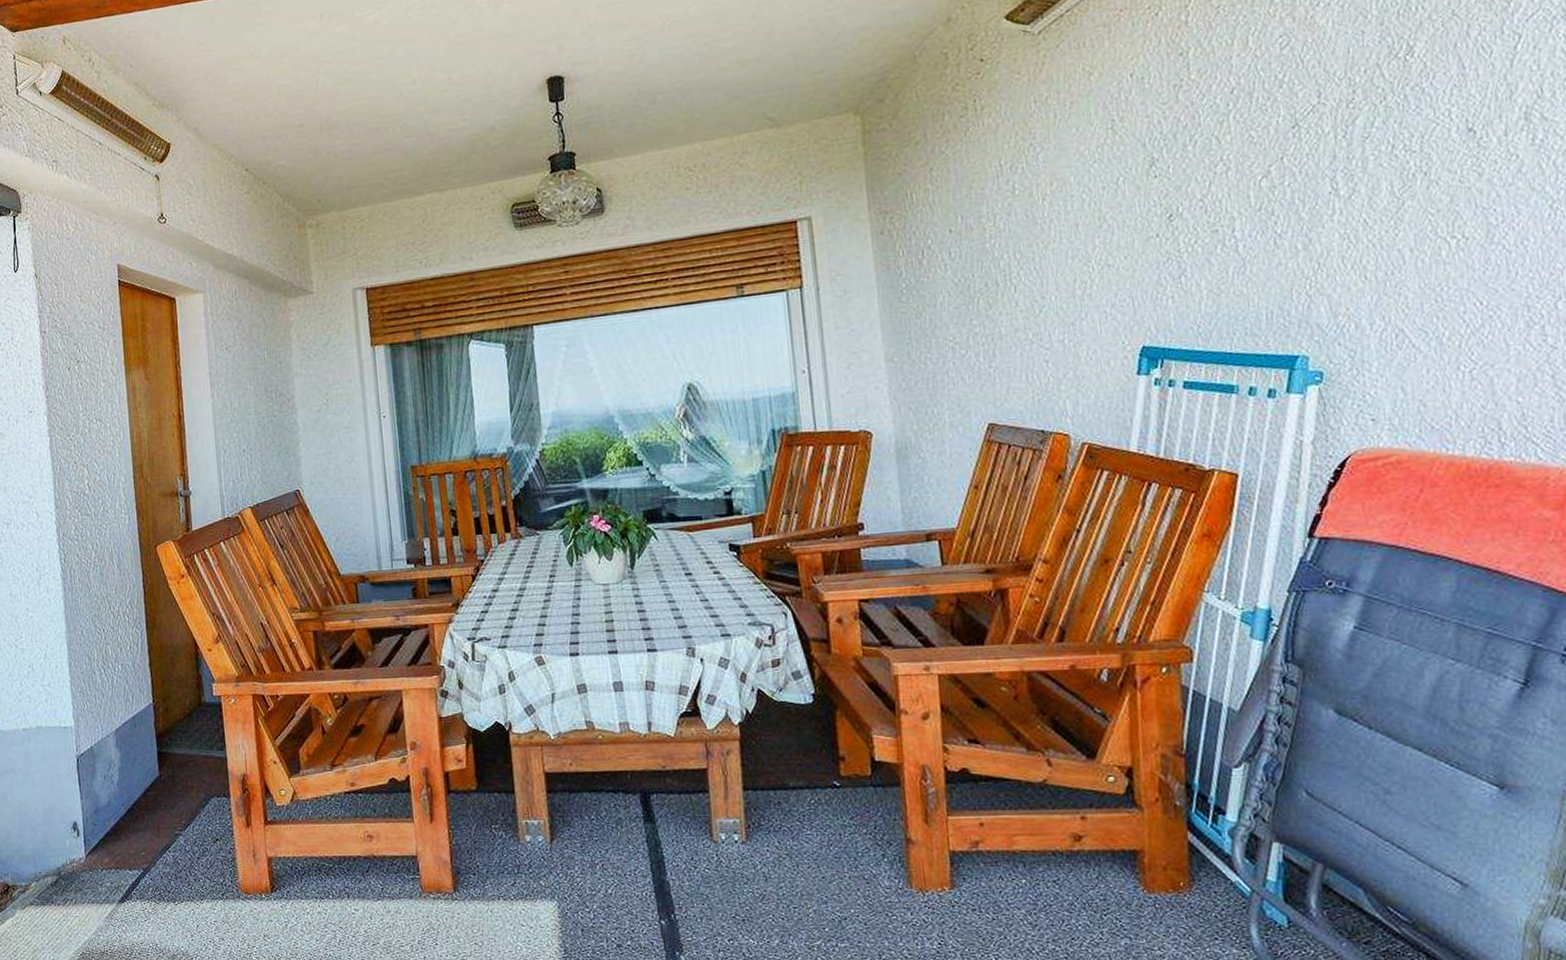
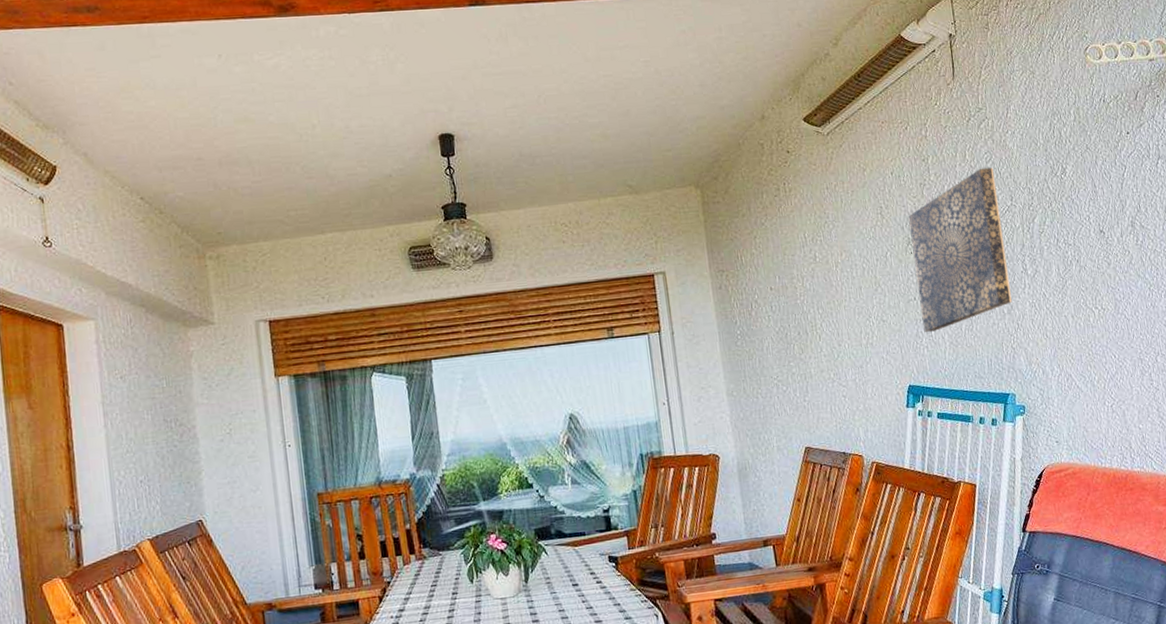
wall art: none [1153,54,1311,278] -> present [908,167,1012,332]

